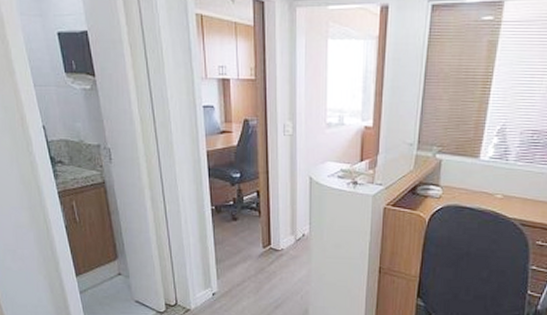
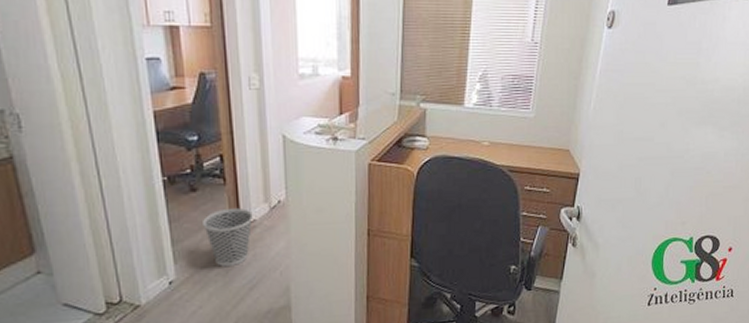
wastebasket: none [241,237,281,287] -> present [203,207,253,267]

